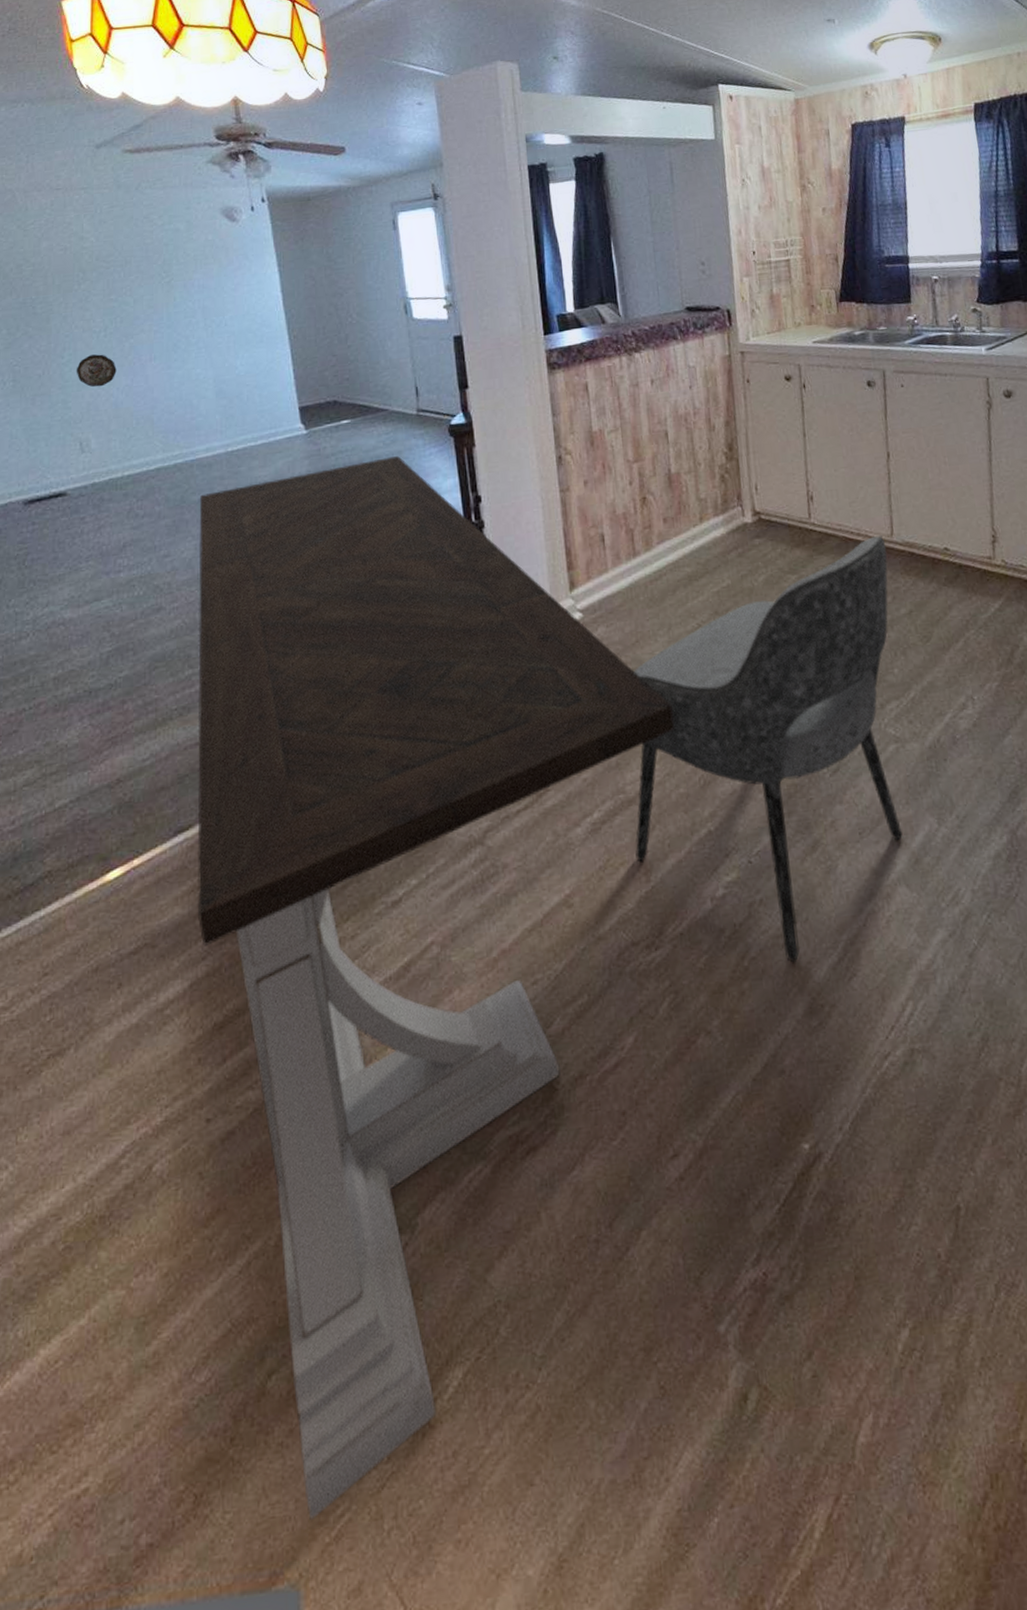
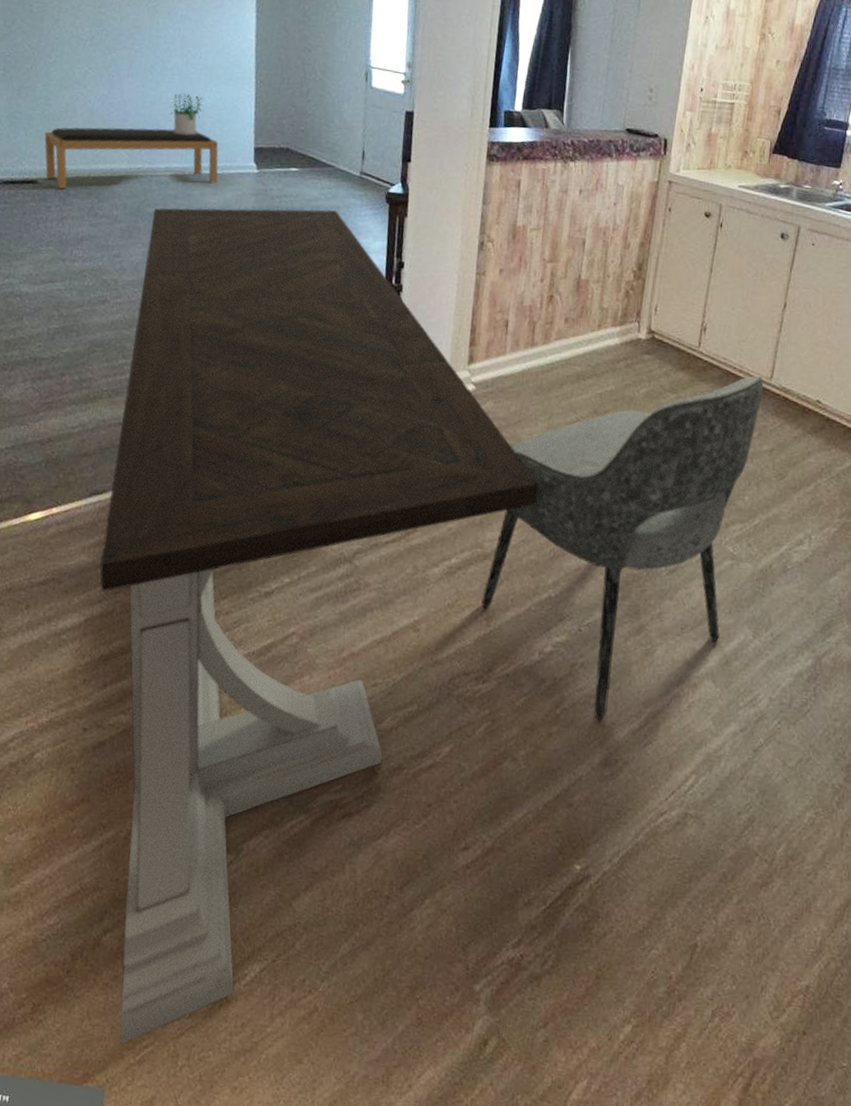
bench: none [67,403,265,496] -> present [44,127,219,189]
decorative plate: present [76,354,117,387] -> none [60,60,97,92]
potted plant: none [200,365,239,411] -> present [169,93,204,136]

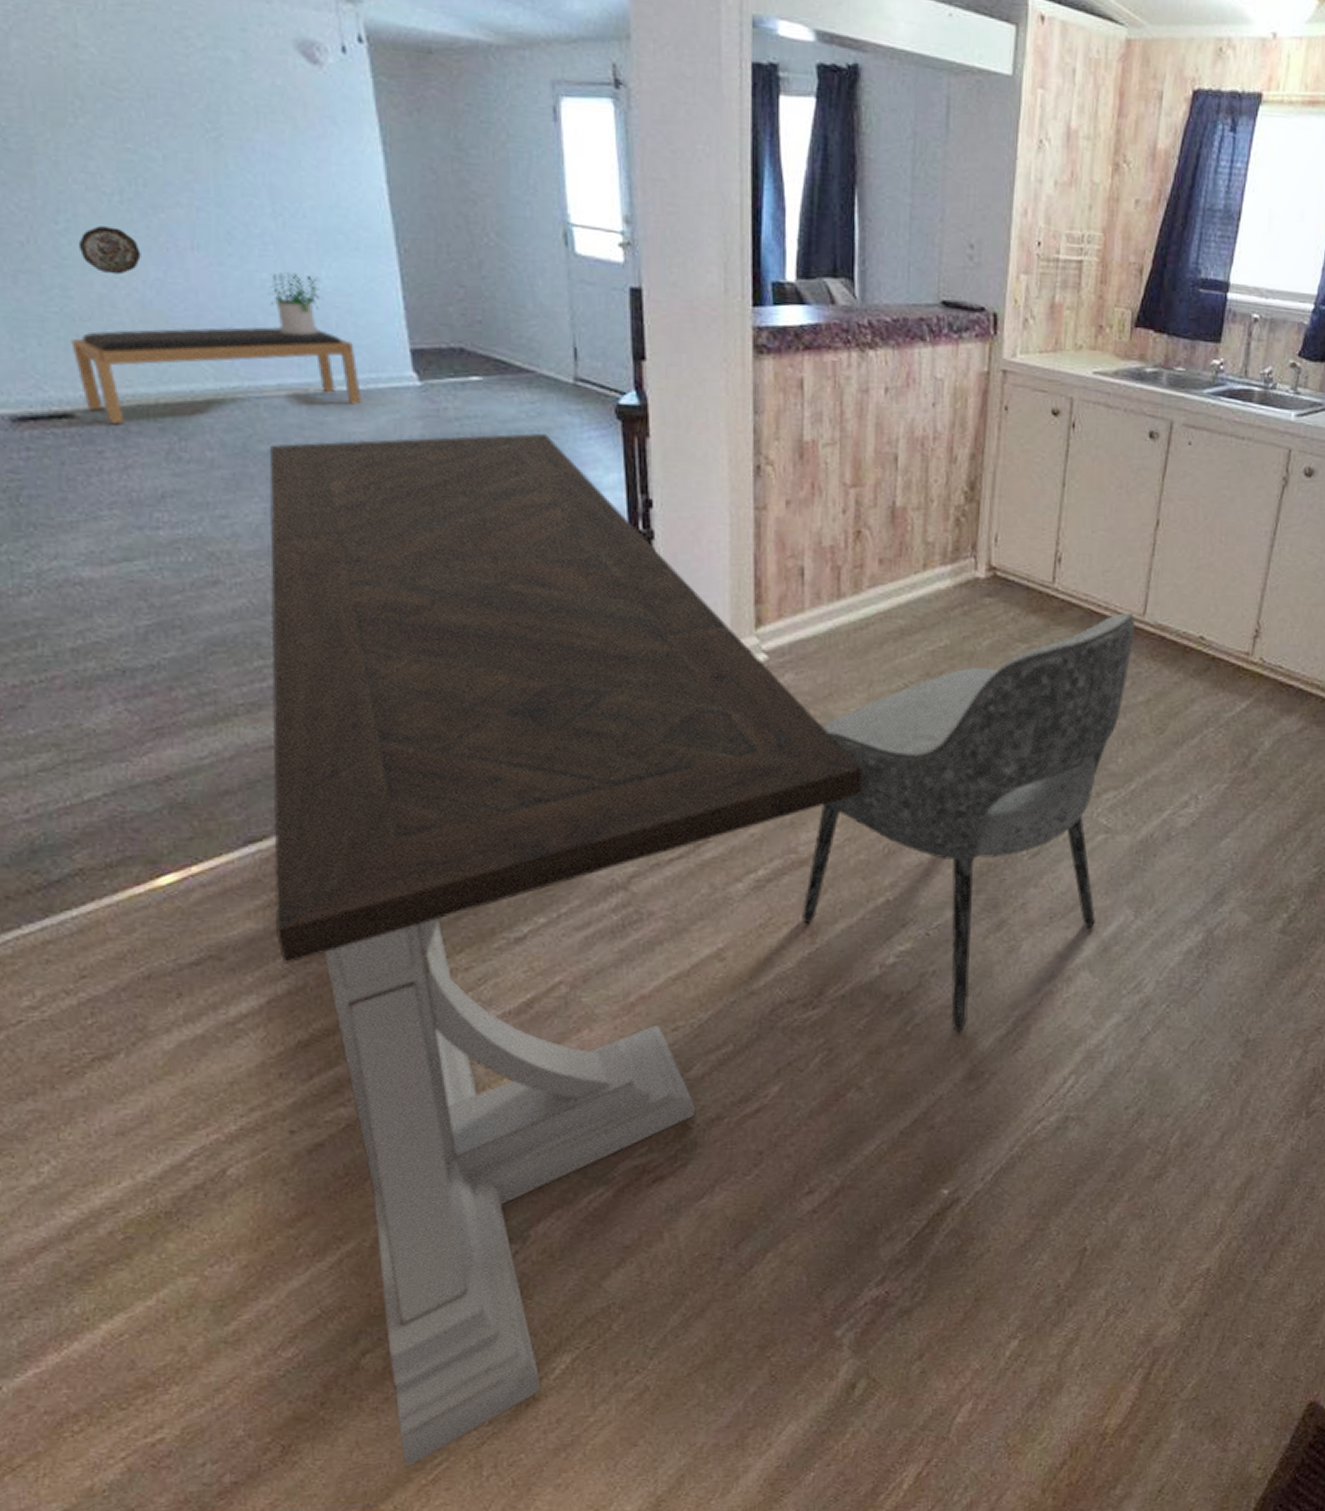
decorative plate: none [60,60,97,92] -> present [78,226,141,275]

